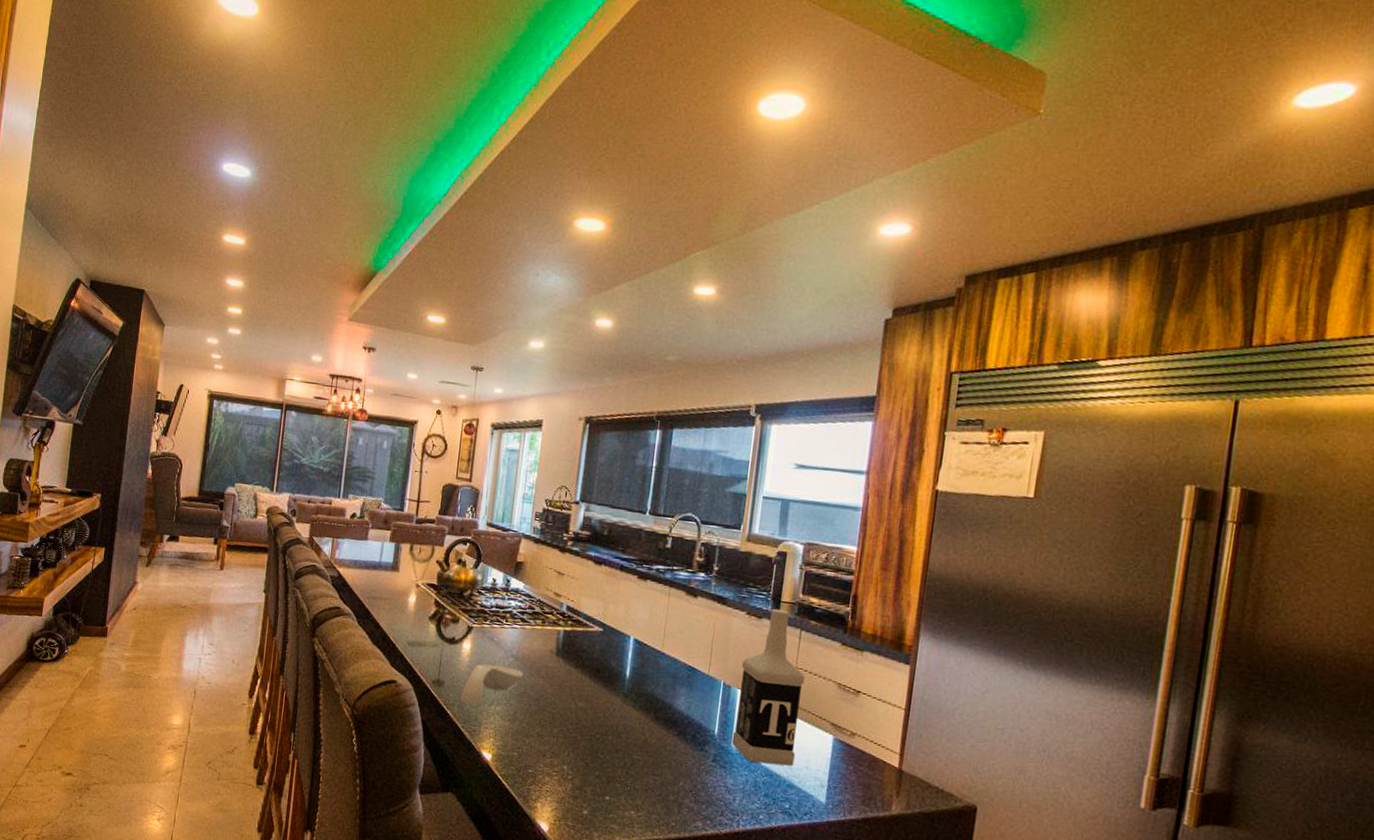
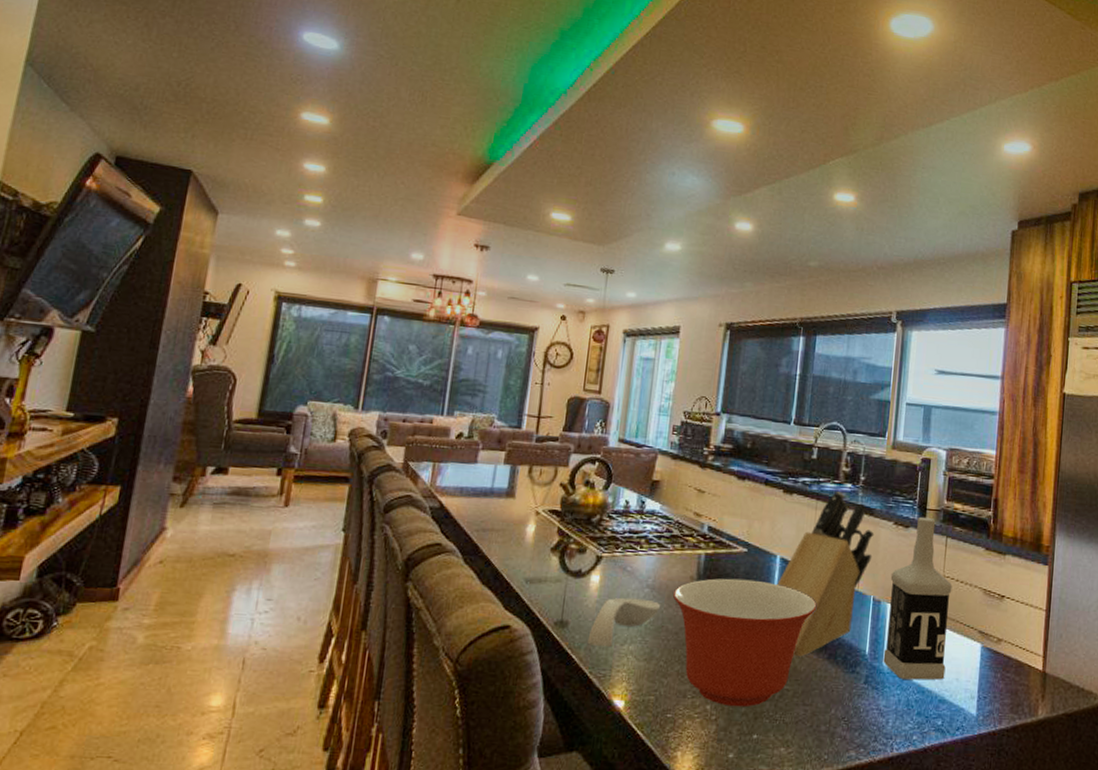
mixing bowl: none [534,653,668,771] -> present [672,578,817,707]
knife block: none [630,580,727,732] -> present [777,492,874,657]

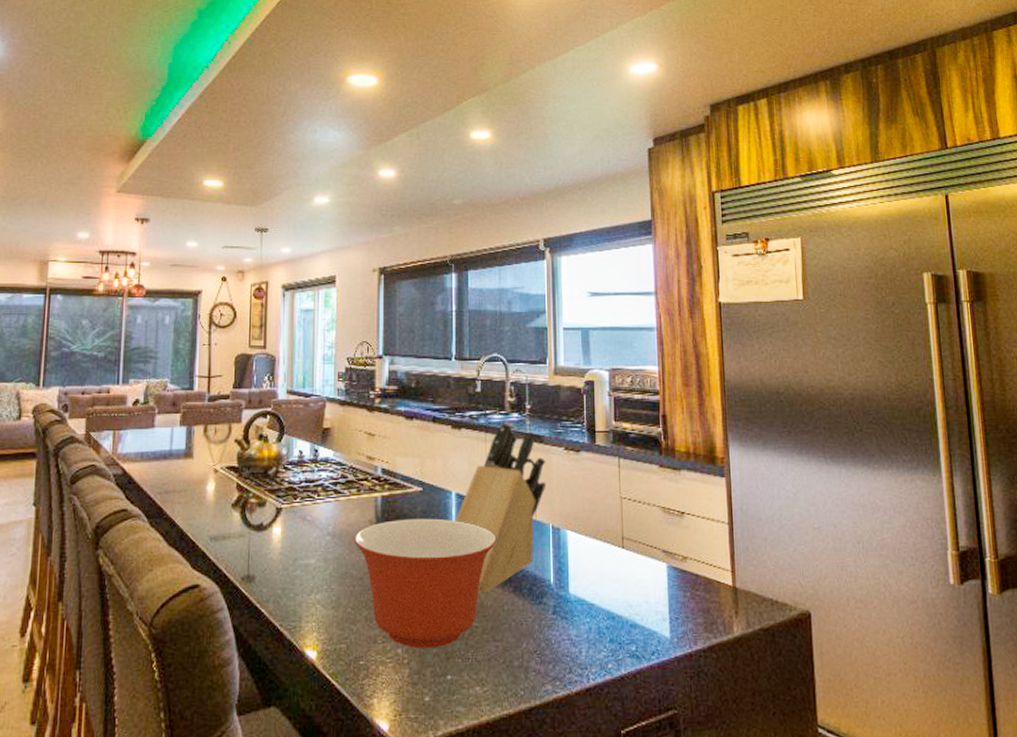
spoon rest: present [587,597,660,648] -> none [275,546,342,599]
vodka: present [883,517,953,680] -> none [567,439,634,606]

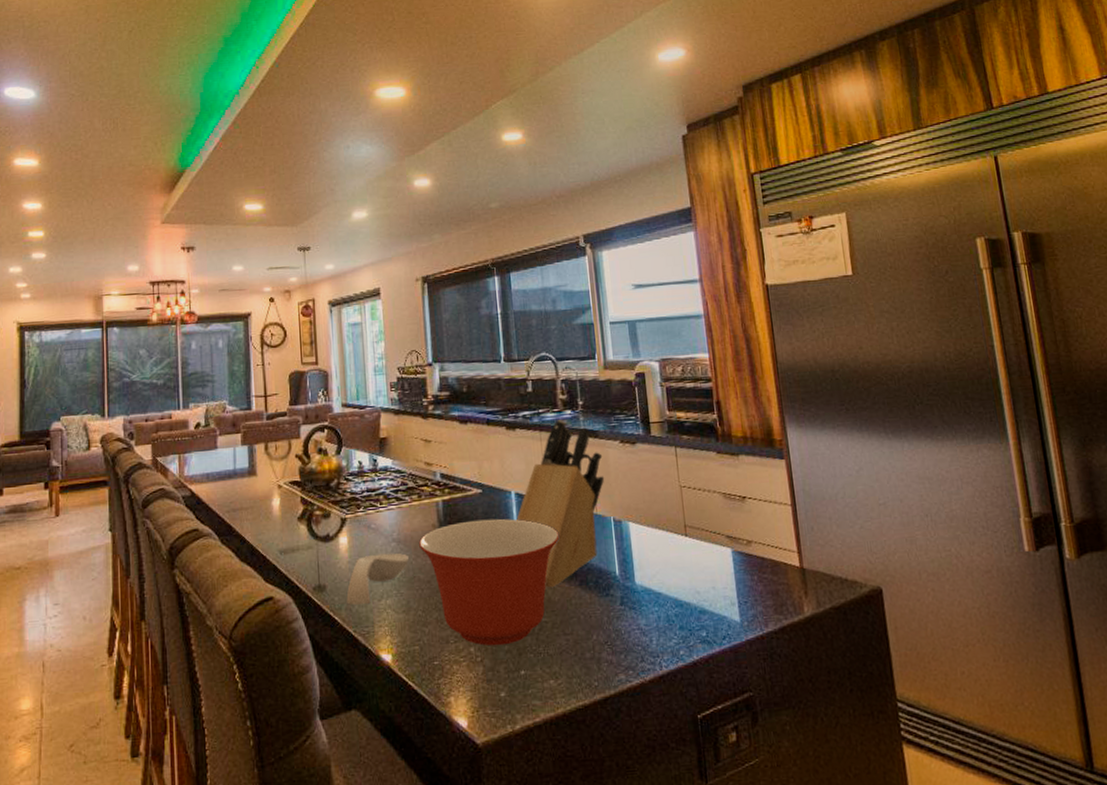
spoon rest: none [275,546,342,599] -> present [346,553,409,606]

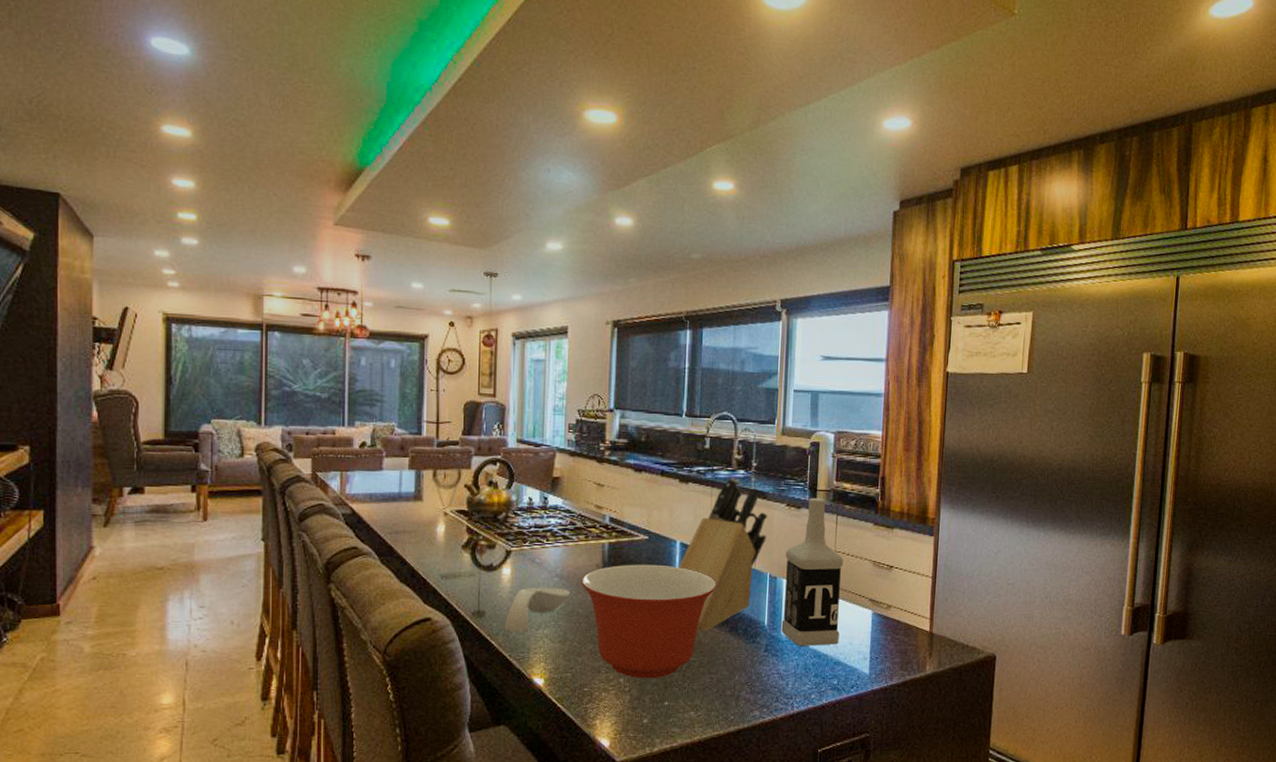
vodka: none [626,430,701,595] -> present [781,497,844,646]

